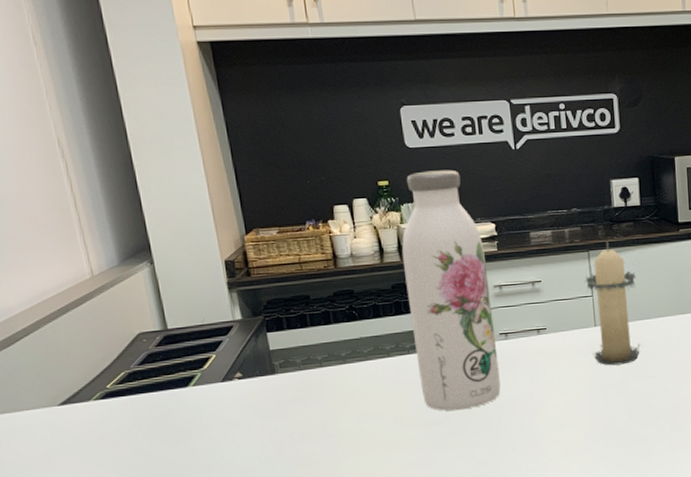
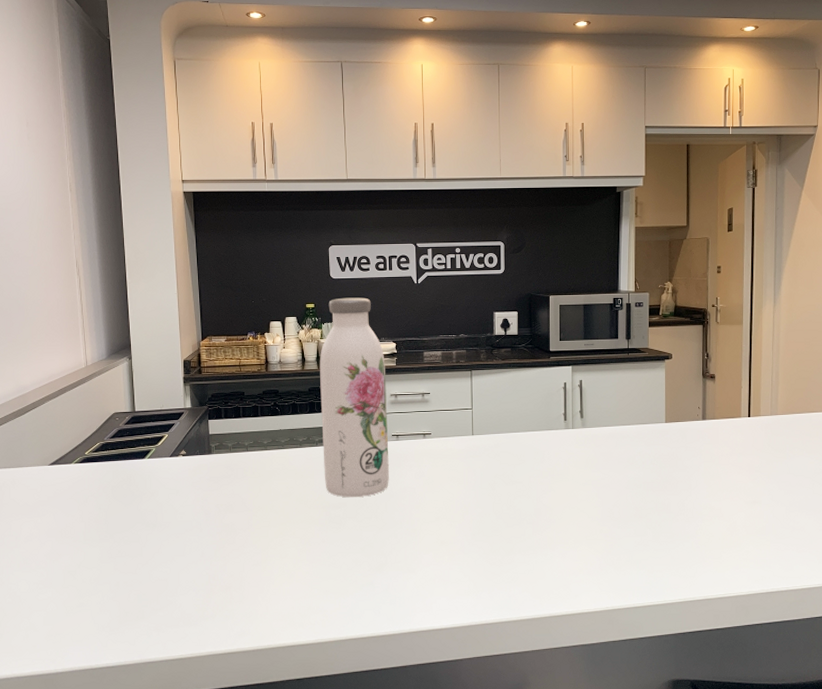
candle: present [585,240,641,366] -> none [466,363,510,470]

